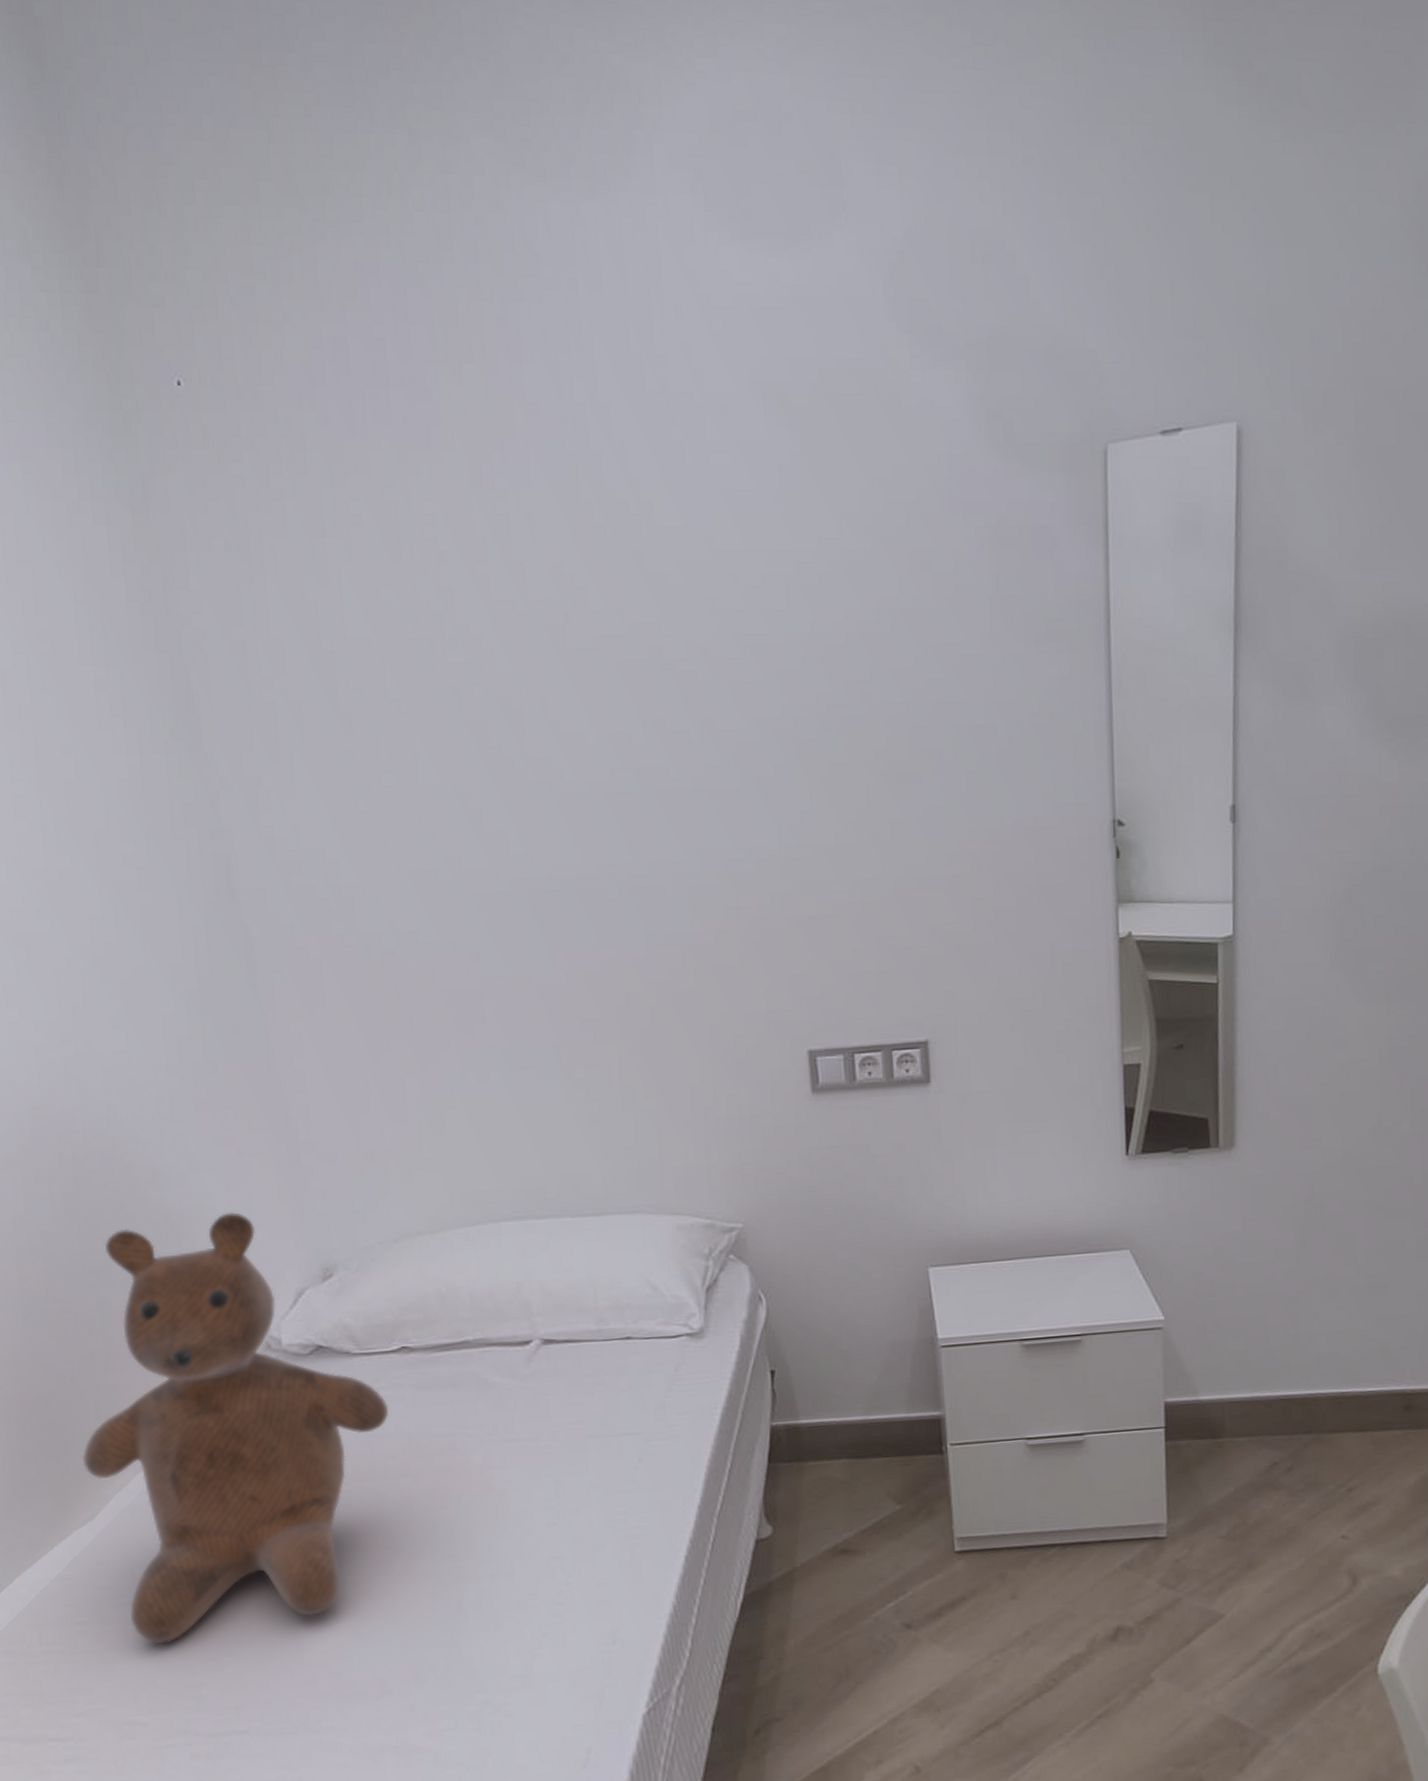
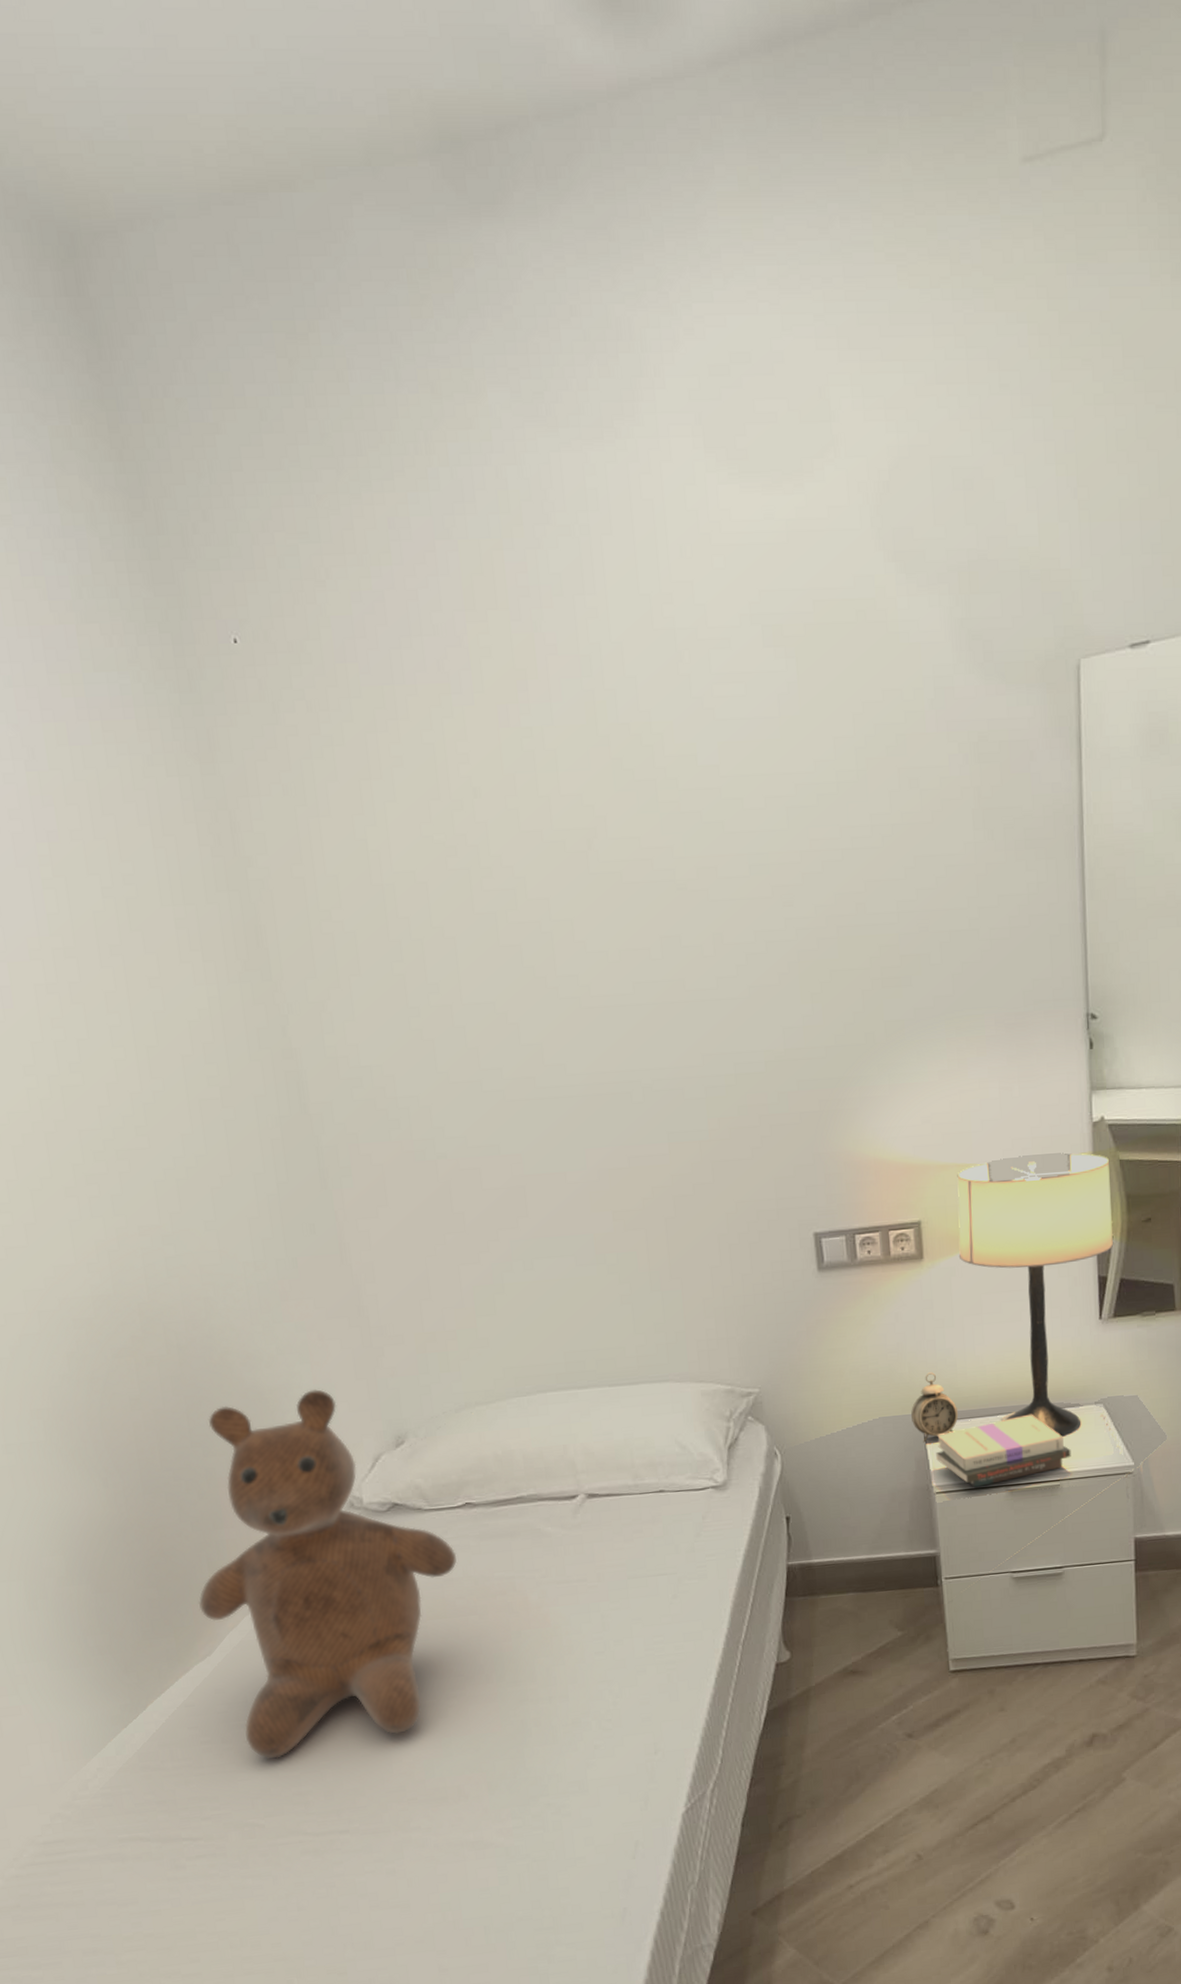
alarm clock: none [914,1210,968,1289] -> present [911,1372,959,1443]
books: none [942,1260,1094,1342] -> present [936,1415,1071,1488]
table lamp: none [969,971,1142,1285] -> present [957,1153,1114,1436]

